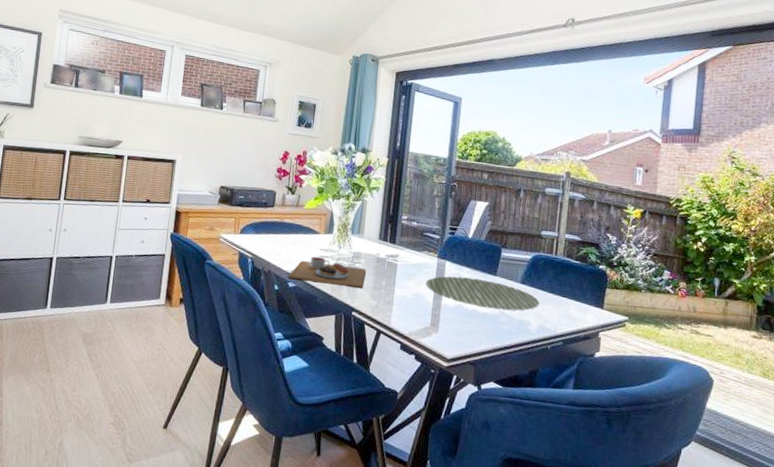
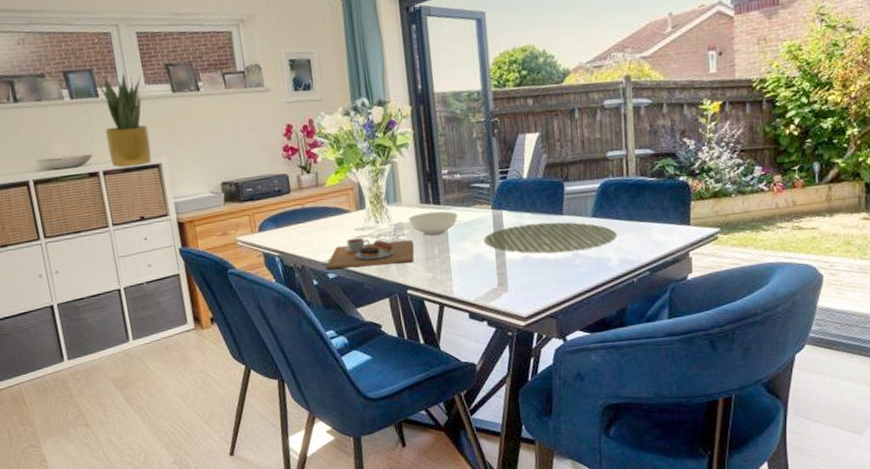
planter: none [136,82,180,158] -> present [94,73,152,167]
bowl: none [366,248,409,270] -> present [409,211,458,236]

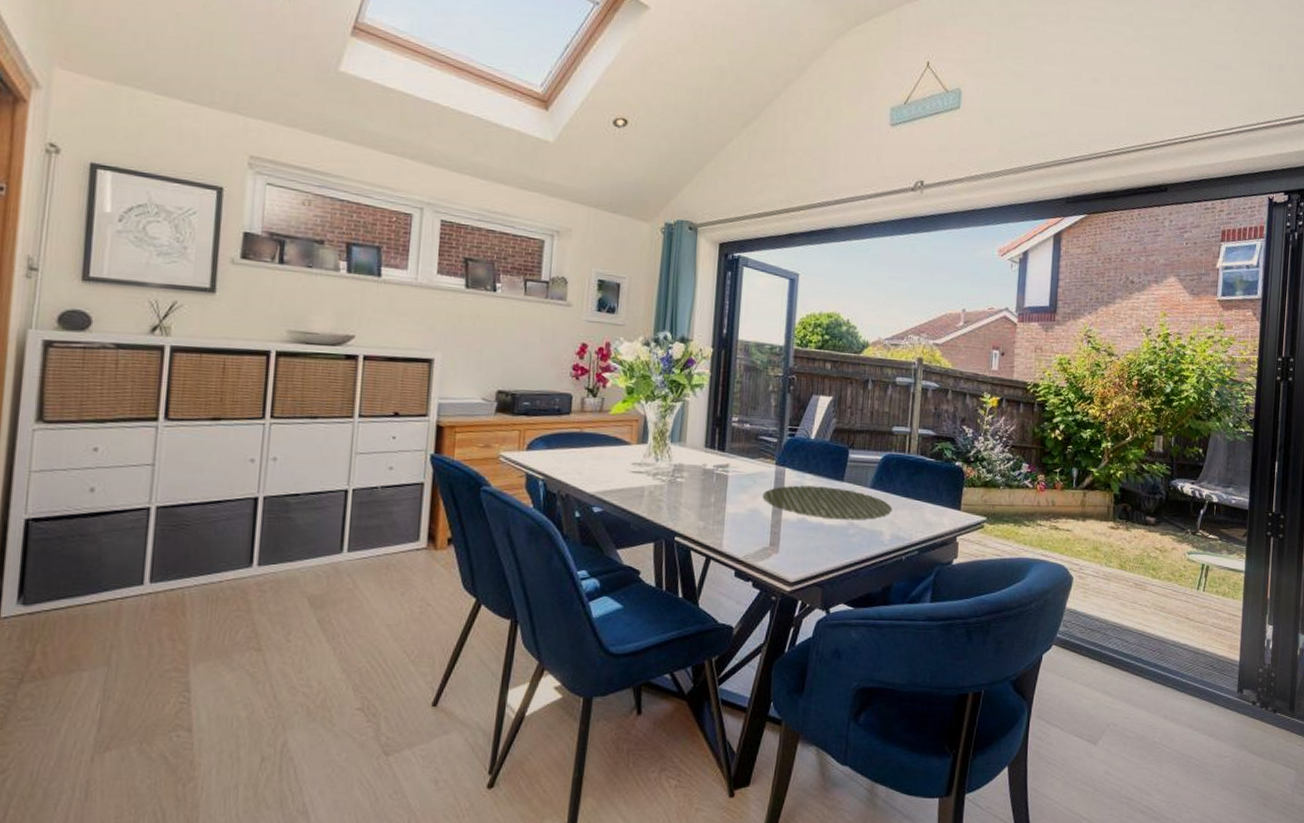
planter: present [94,73,152,167] -> none [376,256,435,357]
place setting: present [325,237,414,270] -> none [592,472,691,507]
bowl: present [409,211,458,236] -> none [690,457,741,483]

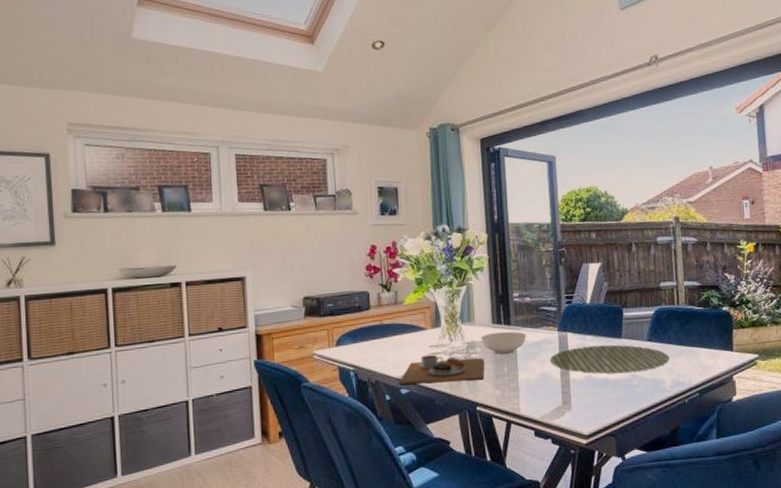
place setting: none [592,472,691,507] -> present [399,354,485,386]
bowl: none [690,457,741,483] -> present [481,331,527,354]

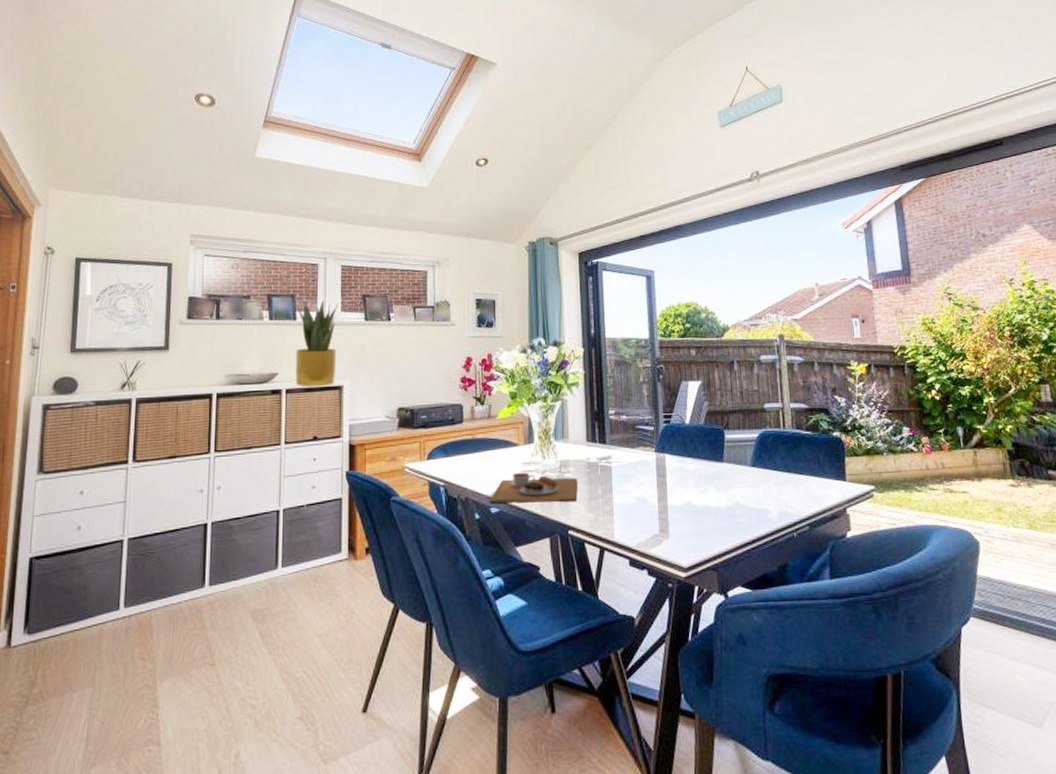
planter: none [188,190,237,279] -> present [295,300,338,387]
bowl: present [481,331,527,354] -> none [575,450,623,475]
place mat: present [549,345,670,374] -> none [646,469,776,501]

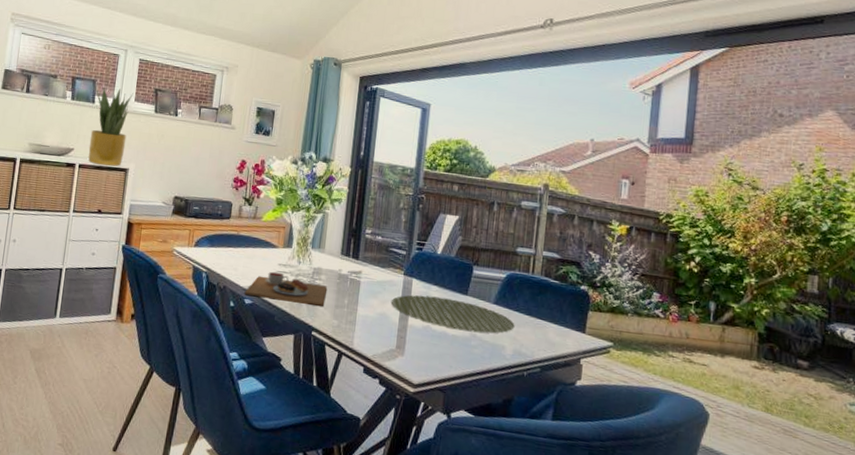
place mat: none [646,469,776,501] -> present [390,295,515,334]

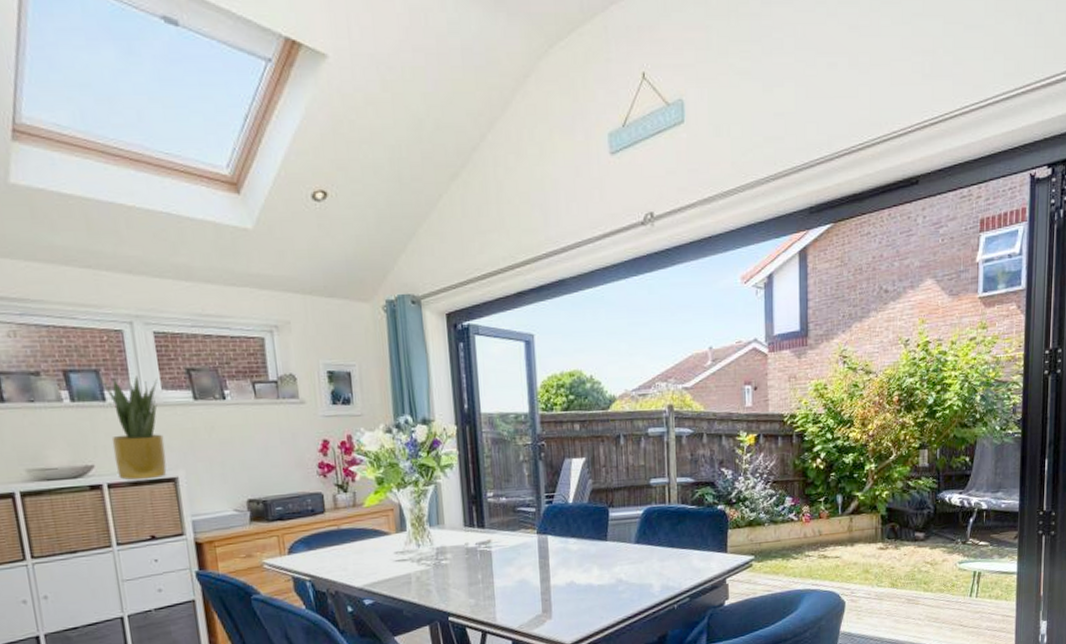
place setting: present [244,271,328,306] -> none [361,561,457,596]
place mat: present [390,295,515,334] -> none [528,548,659,579]

